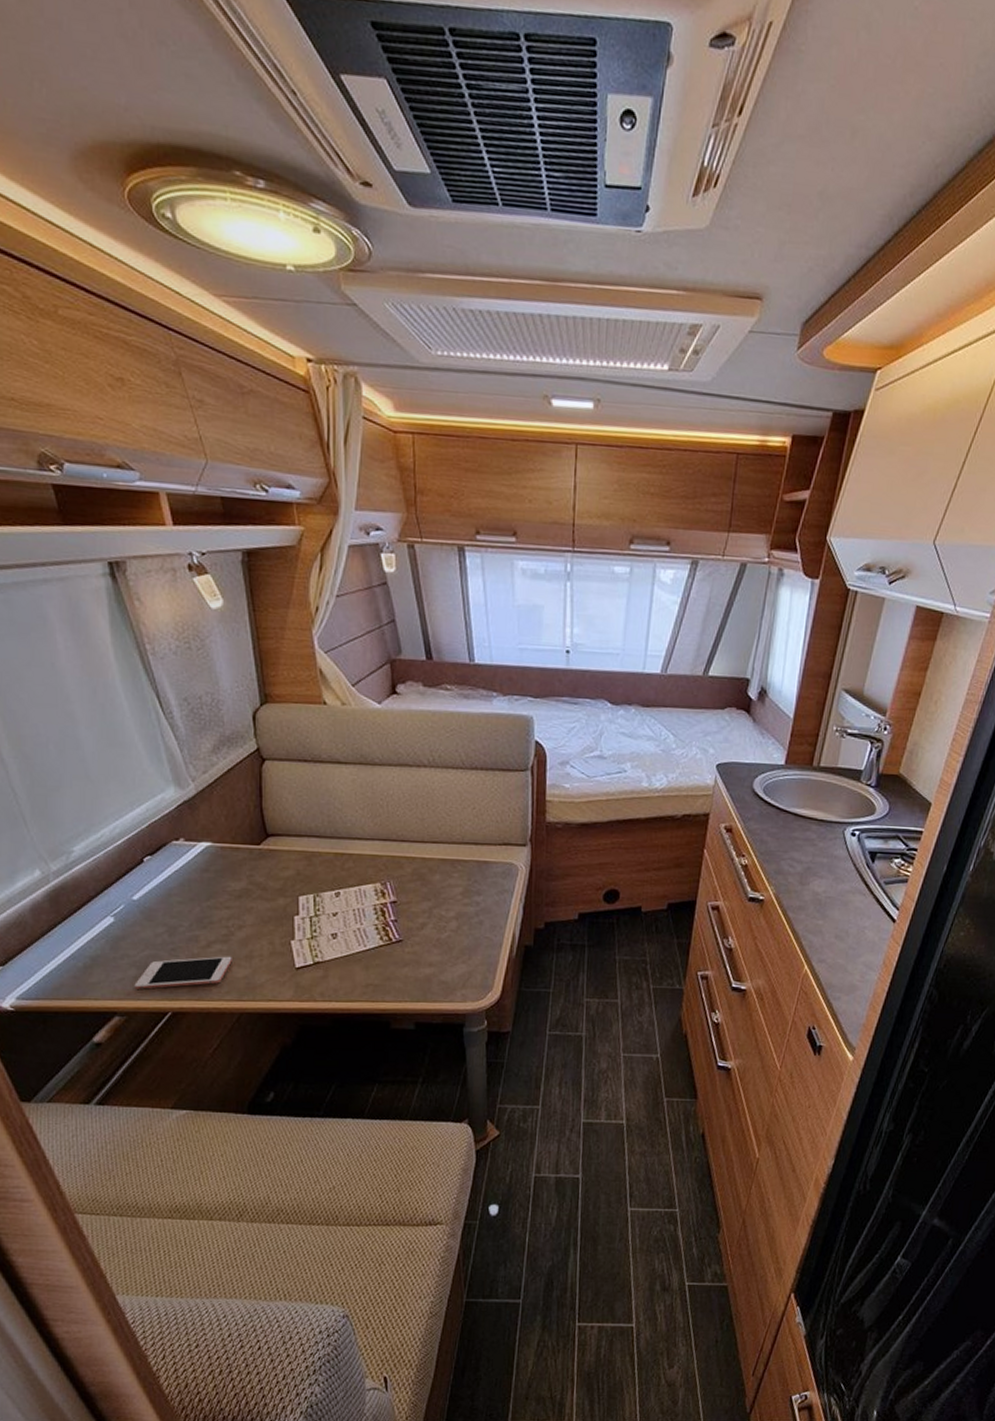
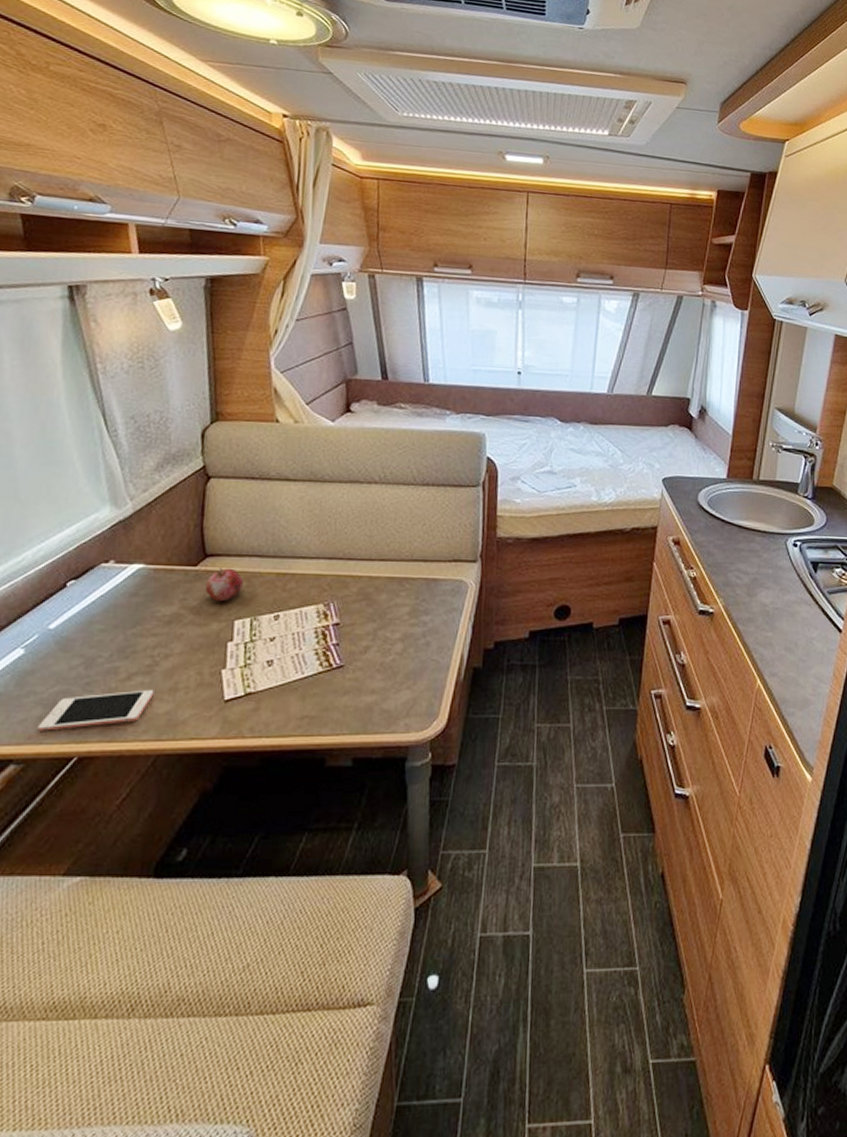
fruit: none [269,847,304,879] -> present [205,568,243,602]

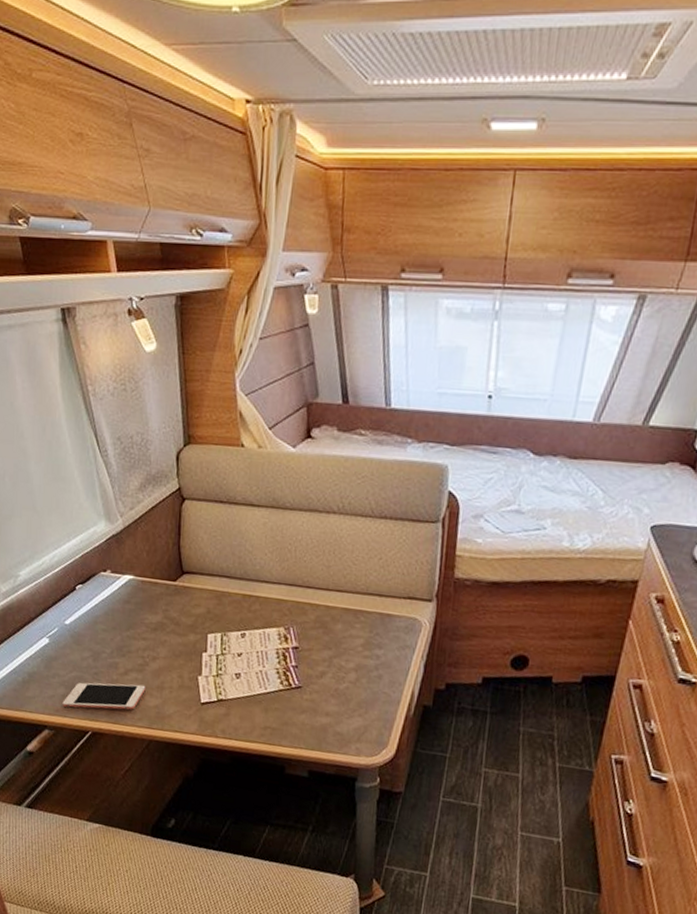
fruit: present [205,568,243,602] -> none [183,584,215,616]

